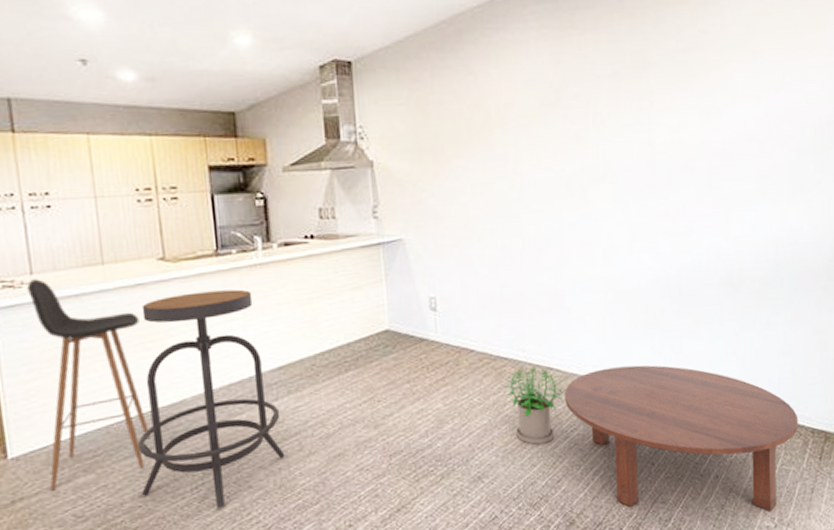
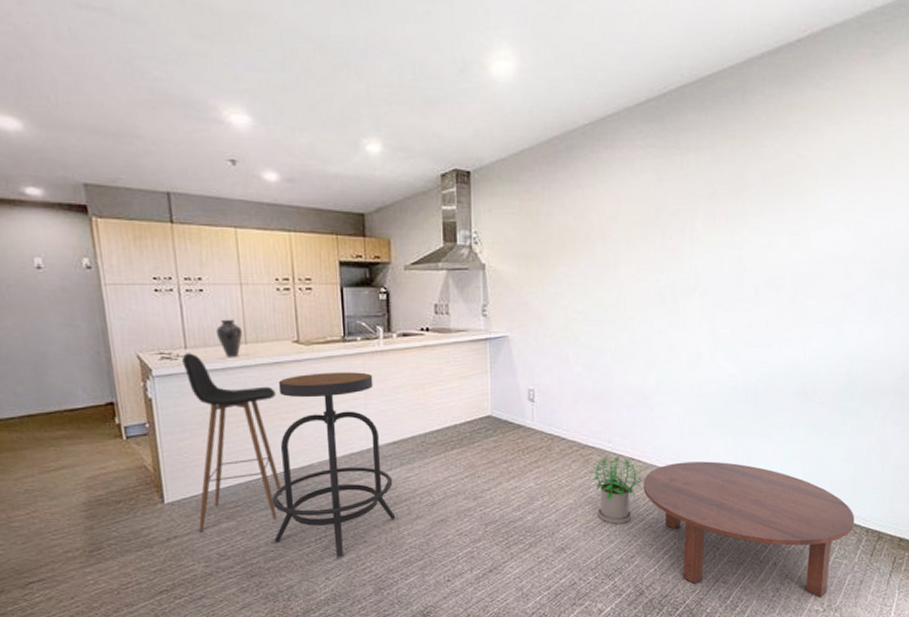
vase: none [67,237,99,283] -> present [216,319,243,358]

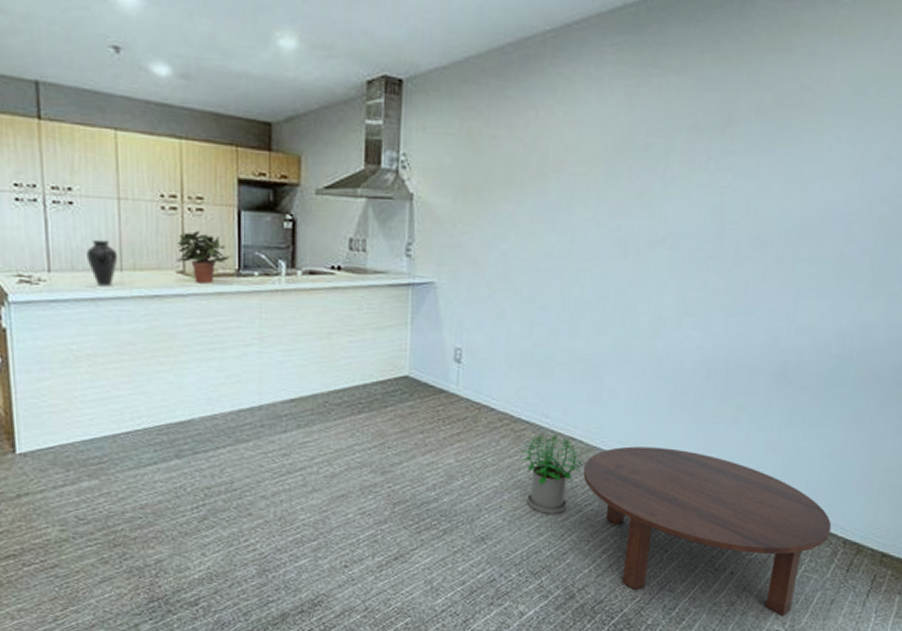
bar stool: present [182,353,282,534] -> none [44,277,155,492]
bar stool: present [271,372,396,558] -> none [142,311,288,531]
potted plant: none [290,305,336,350] -> present [175,230,229,284]

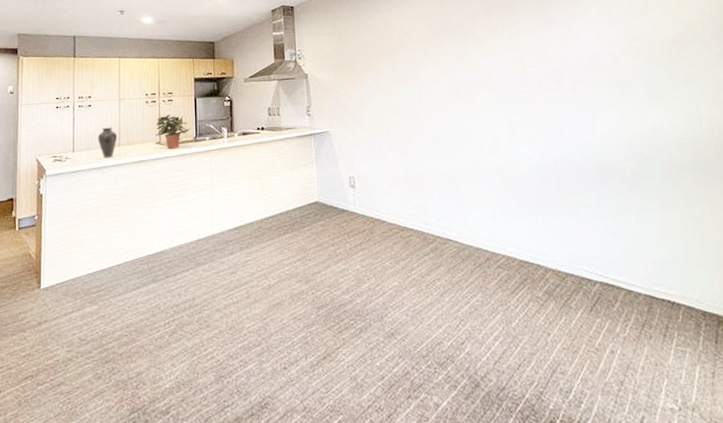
potted plant: present [521,434,583,514] -> none [412,237,462,307]
coffee table: present [583,446,832,616] -> none [463,241,689,393]

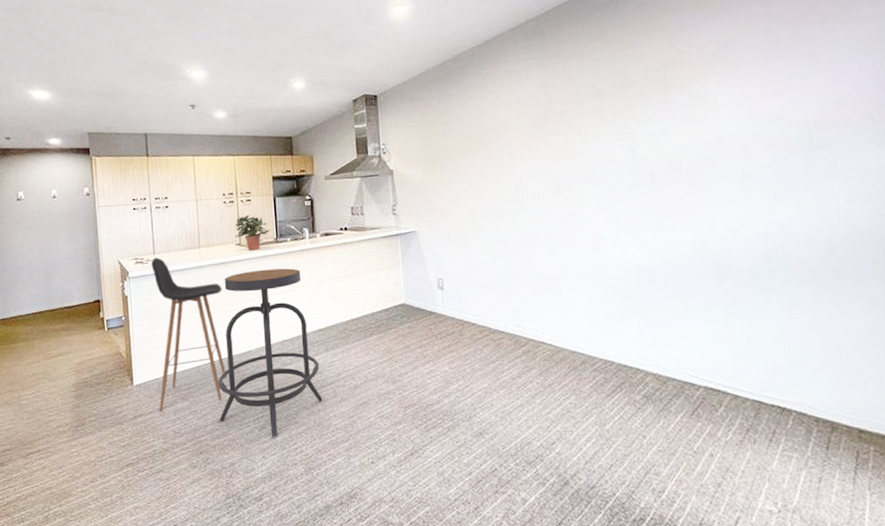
bar stool: none [65,155,139,318] -> present [151,257,226,412]
vase: present [97,127,118,159] -> none [177,228,197,261]
bar stool: none [129,166,236,343] -> present [217,268,323,437]

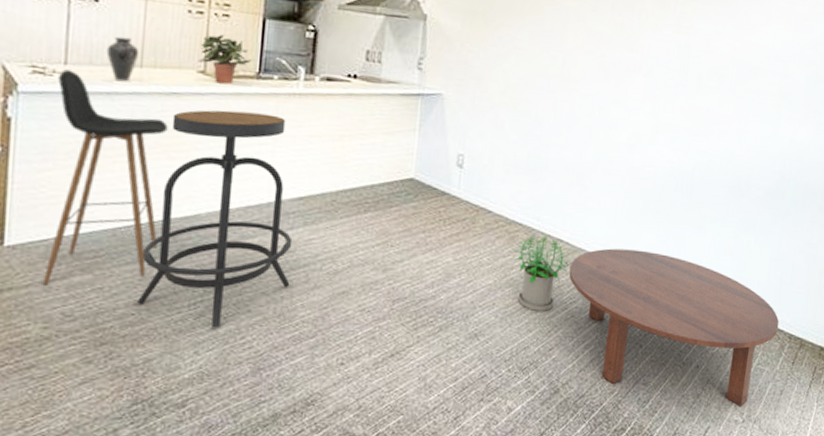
vase: none [177,228,197,261] -> present [106,36,140,82]
potted plant: none [503,340,556,409] -> present [514,236,569,311]
coffee table: none [556,344,800,495] -> present [569,248,779,406]

